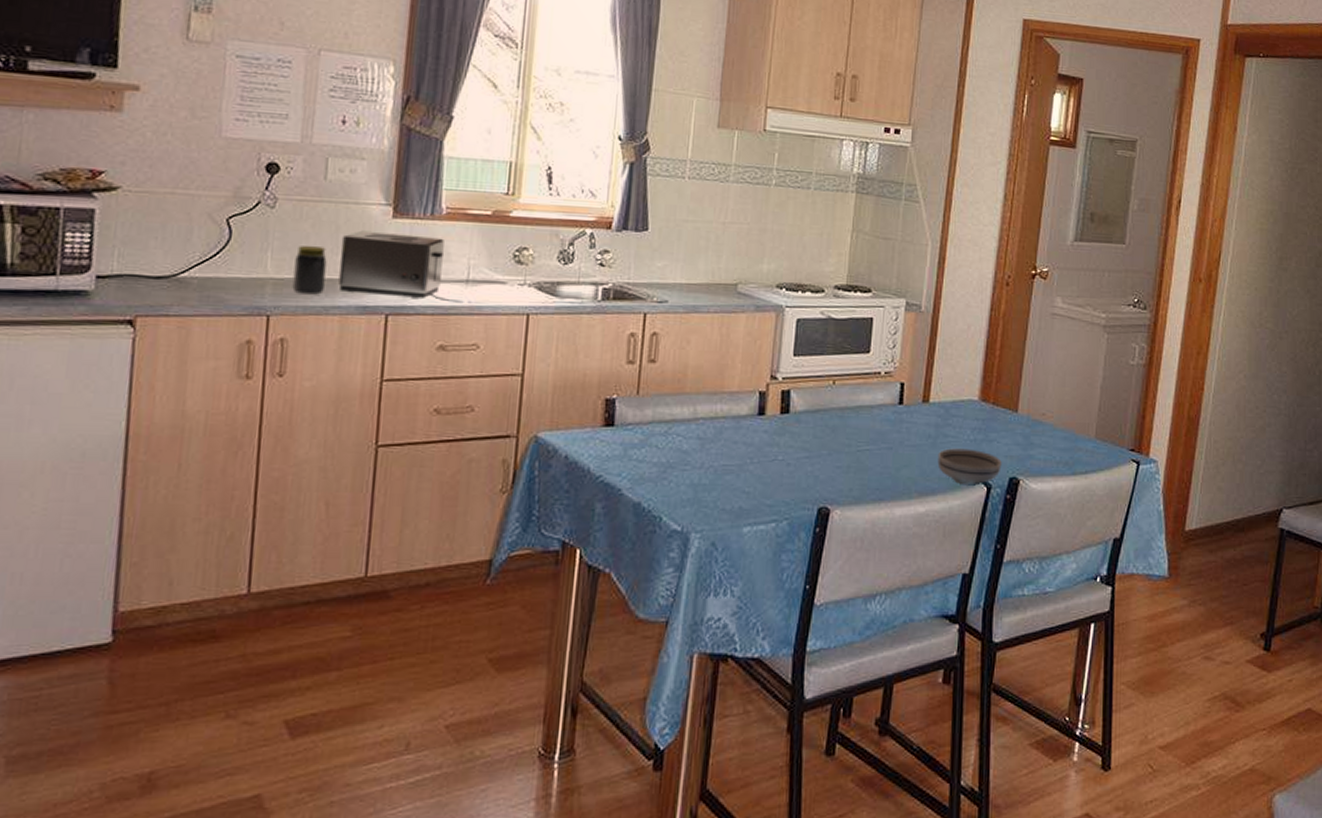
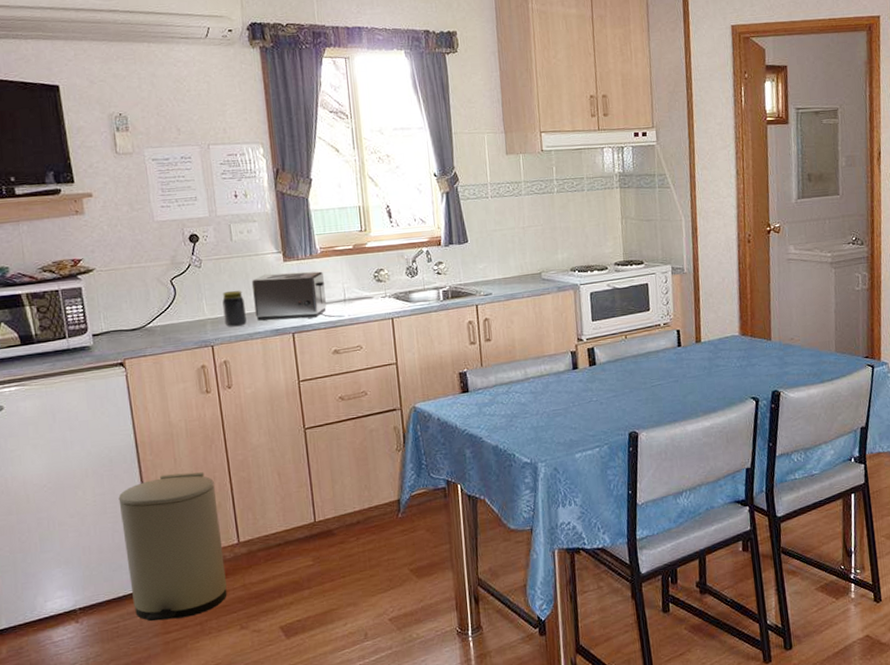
pedal bin: none [70,483,231,693] -> present [118,472,227,621]
bowl: present [937,448,1002,486] -> none [713,373,765,402]

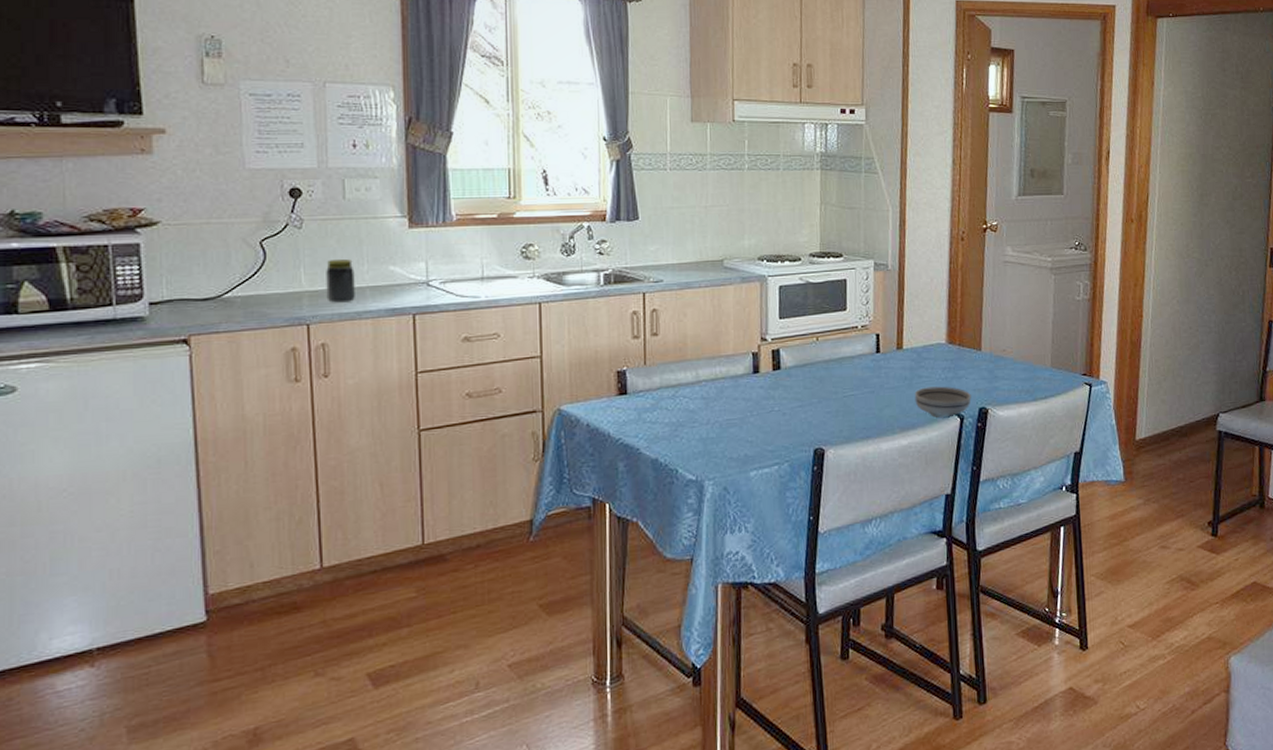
pedal bin: present [118,472,227,621] -> none [165,478,301,666]
toaster: present [251,271,327,322] -> none [365,241,459,299]
bowl: none [713,373,765,402] -> present [914,386,971,418]

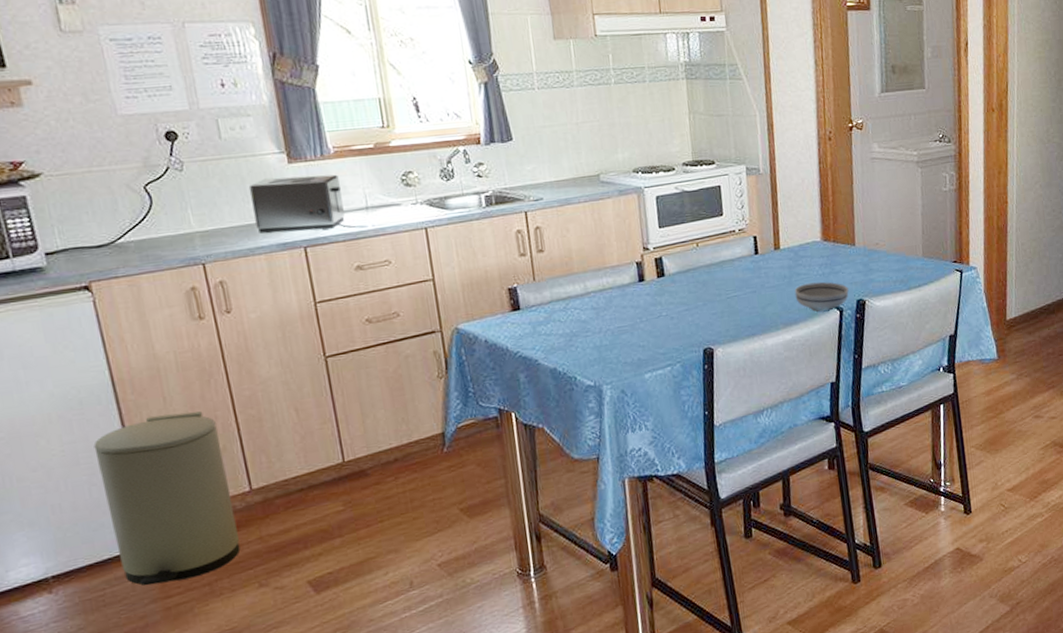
pedal bin: none [165,478,301,666] -> present [93,411,241,585]
jar: present [326,258,355,303] -> none [213,198,246,242]
toaster: none [365,241,459,299] -> present [248,174,345,234]

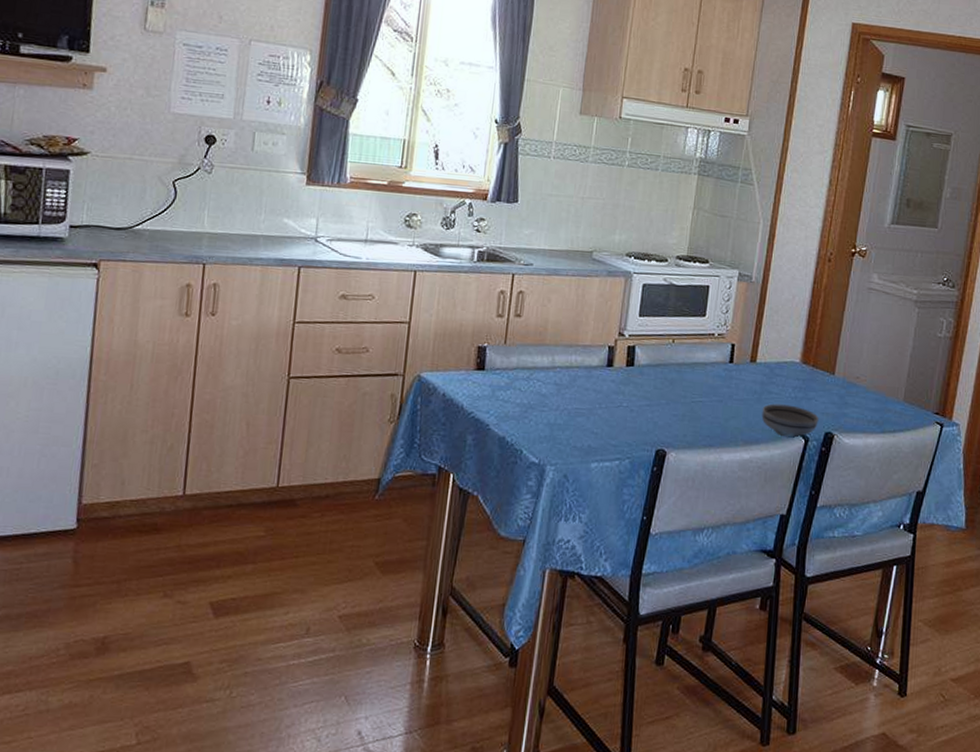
pedal bin: present [93,411,241,585] -> none [44,400,171,572]
toaster: present [248,174,345,234] -> none [261,194,348,255]

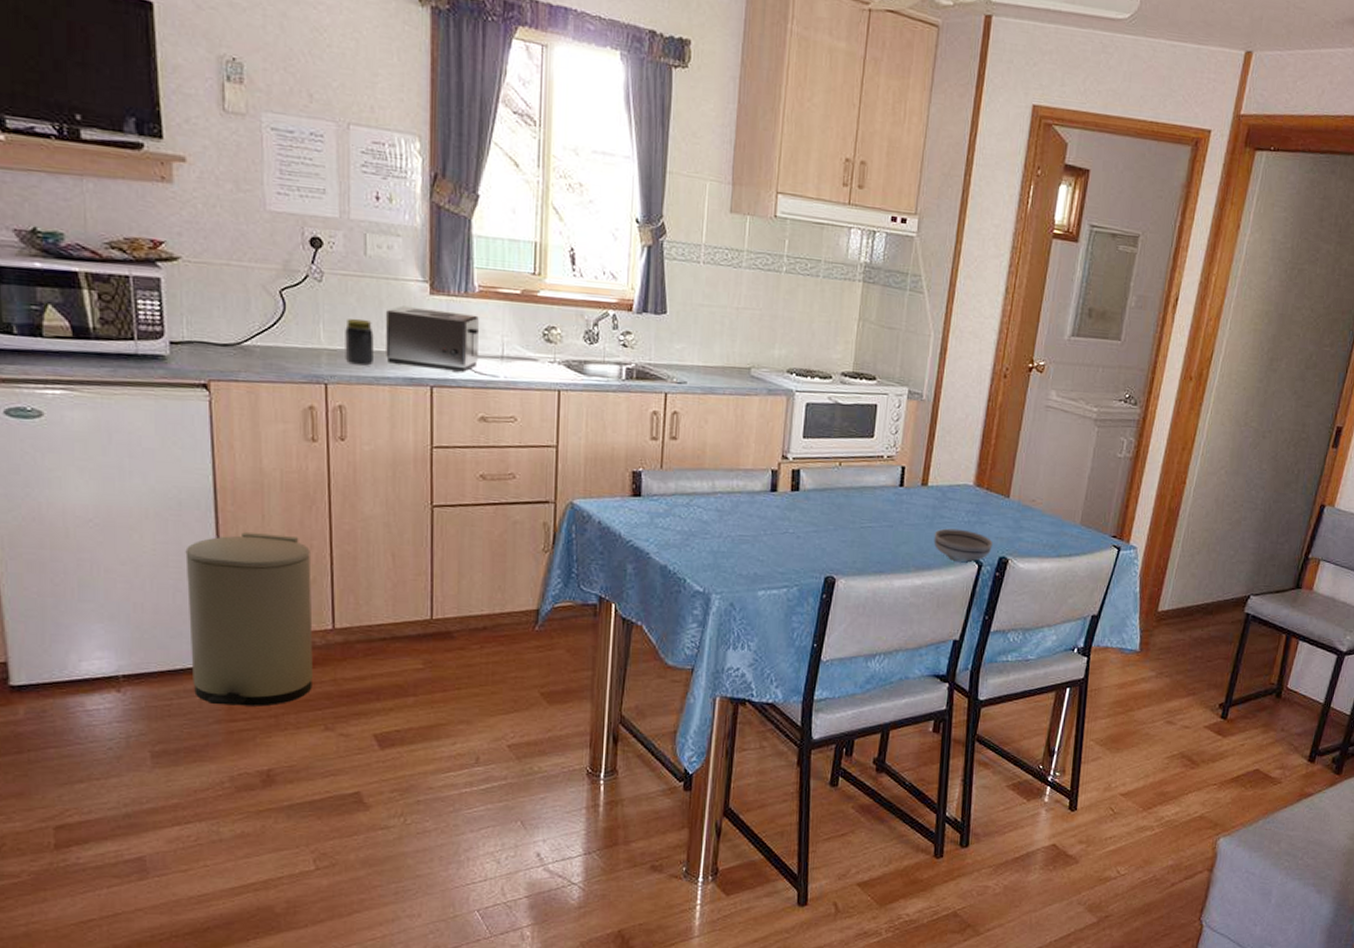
pedal bin: none [44,400,171,572] -> present [185,531,313,707]
jar: none [224,205,252,248] -> present [345,318,374,366]
toaster: none [261,194,348,255] -> present [385,305,480,373]

